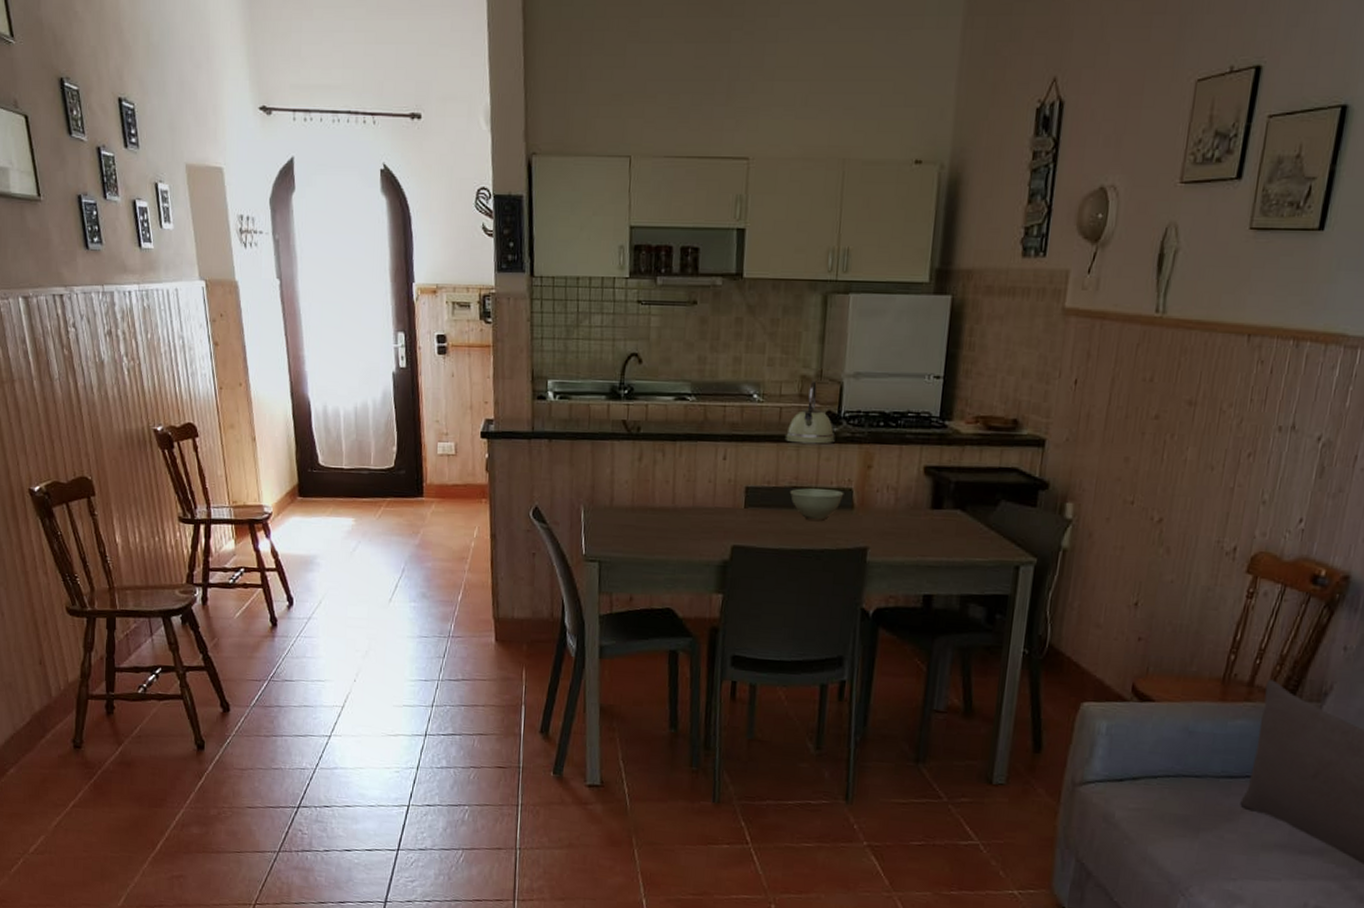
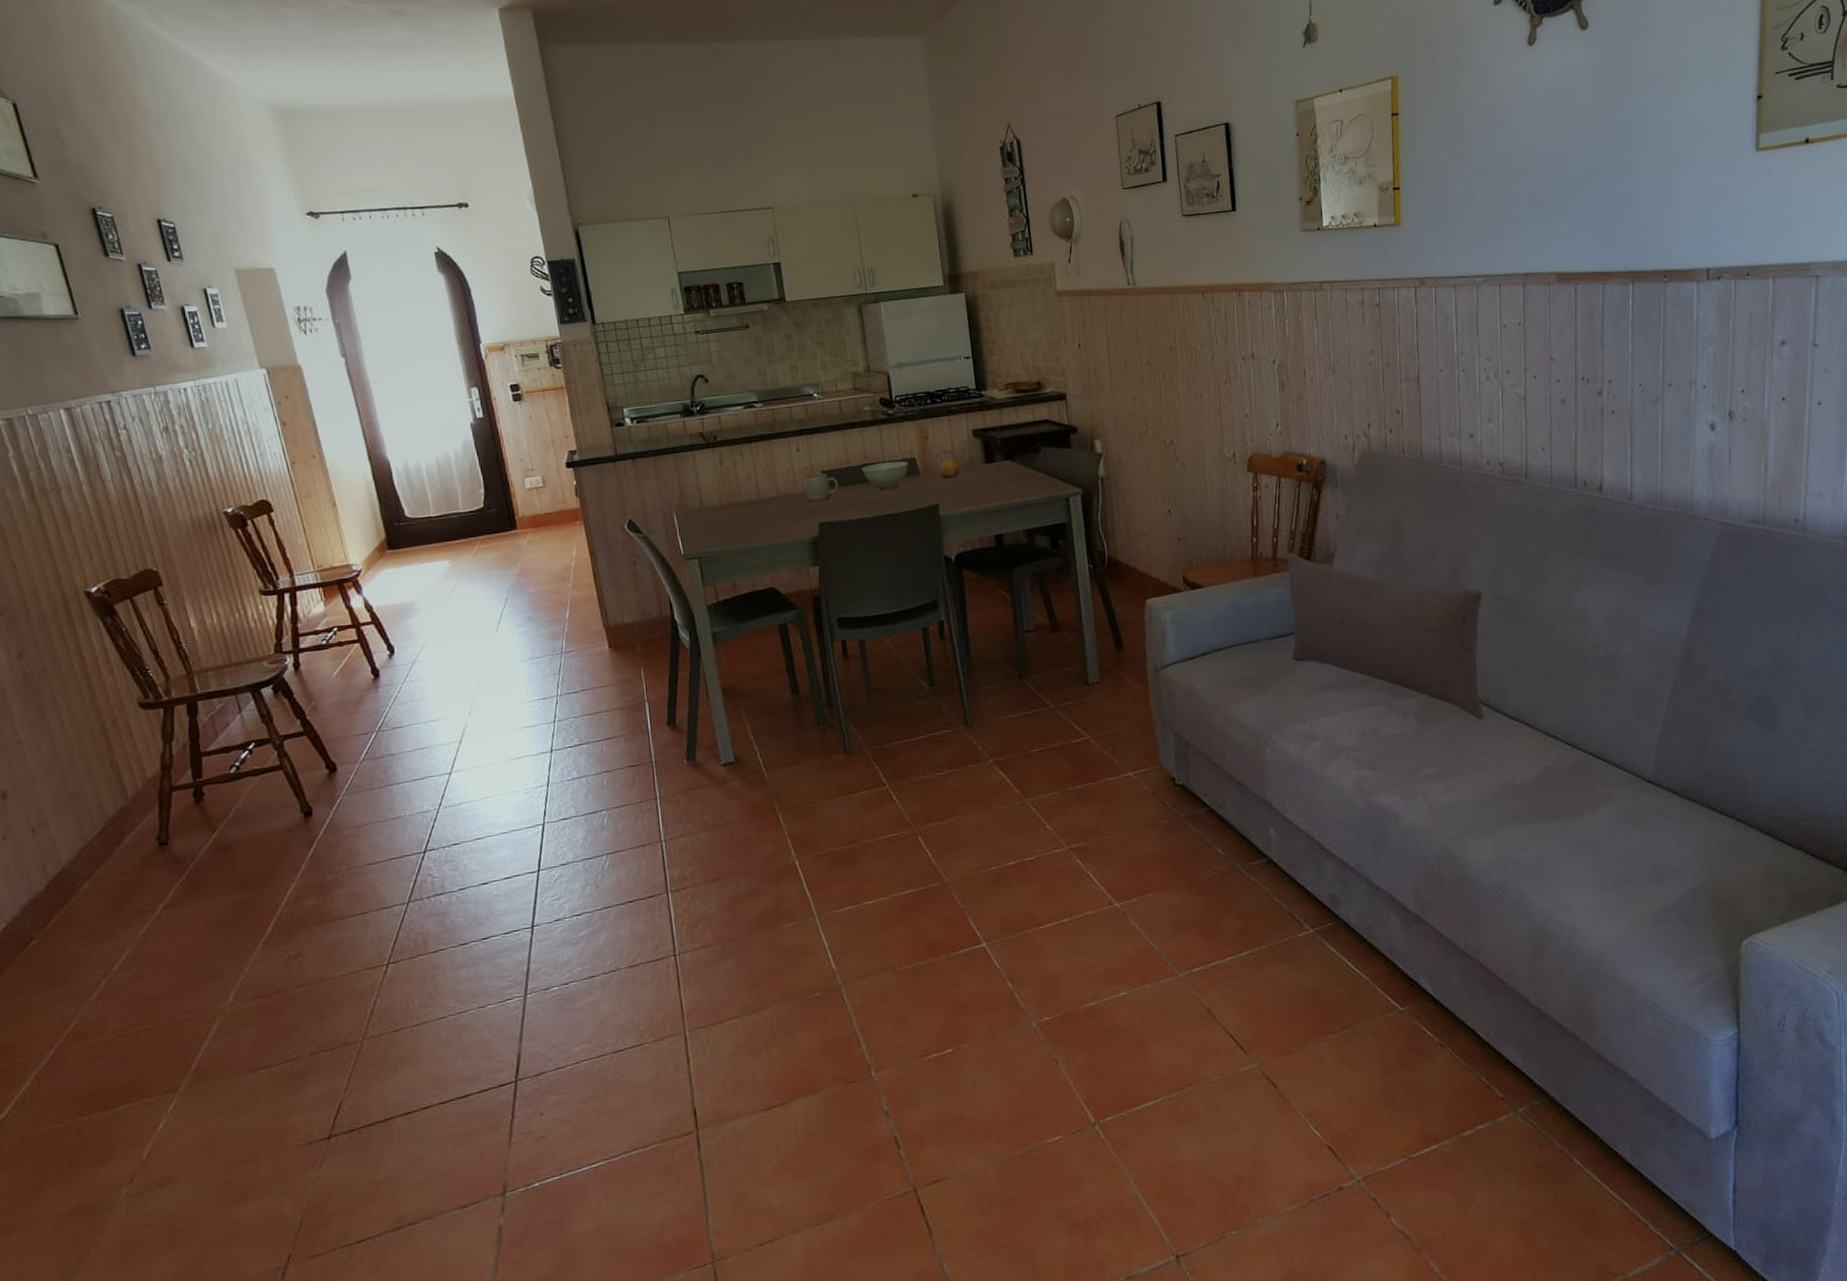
mug: none [723,488,762,523] -> present [803,473,839,504]
kettle: present [784,379,835,445] -> none [847,374,892,429]
fruit: none [875,496,902,520] -> present [937,458,961,479]

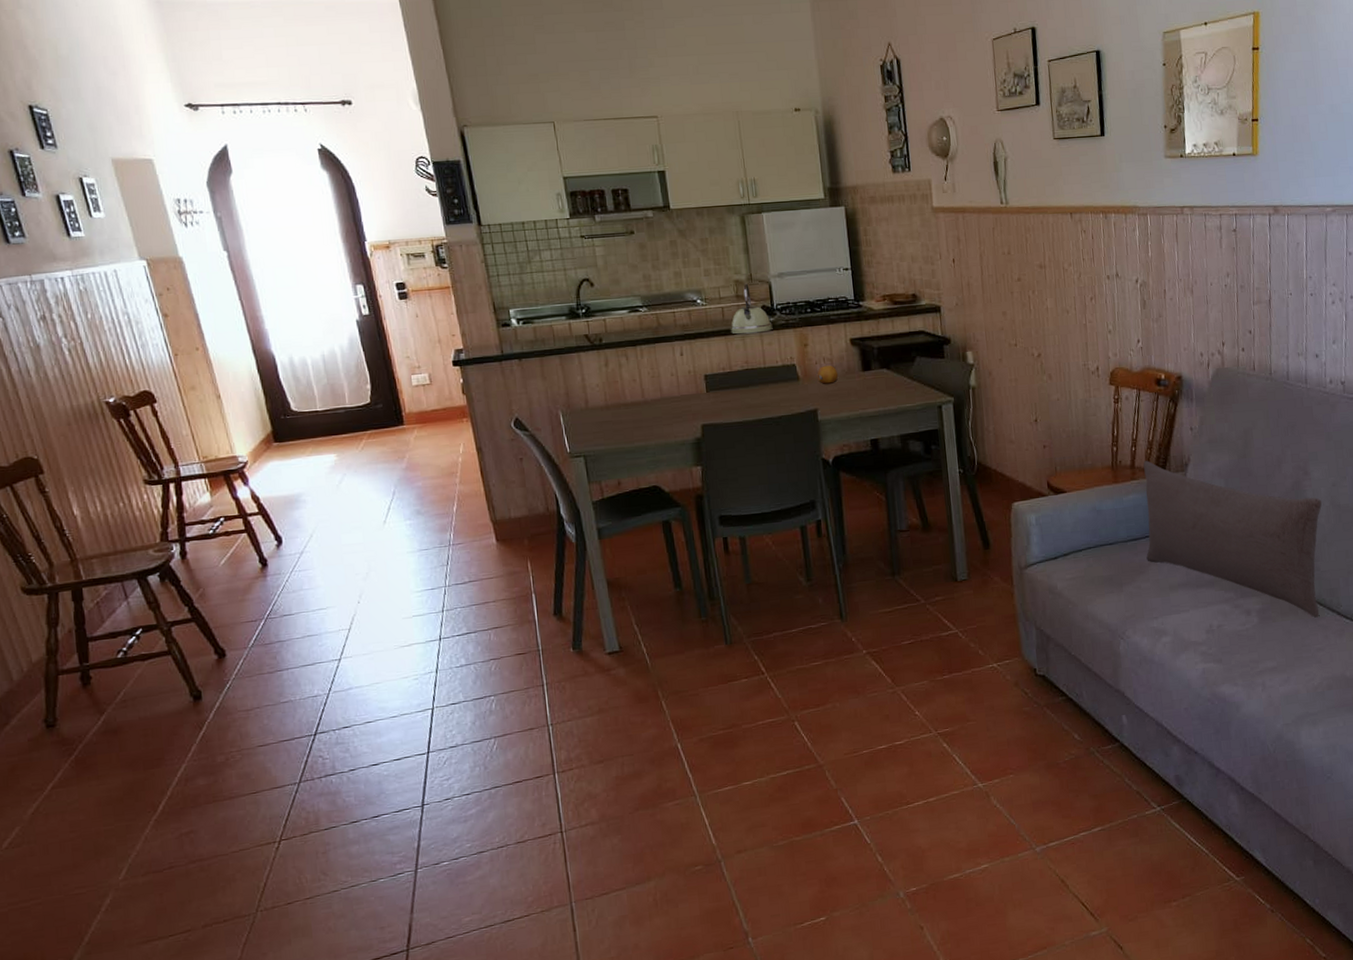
mug: present [803,473,839,504] -> none [686,377,721,406]
kettle: none [847,374,892,429] -> present [730,282,773,335]
bowl: present [861,461,909,491] -> none [743,367,789,395]

